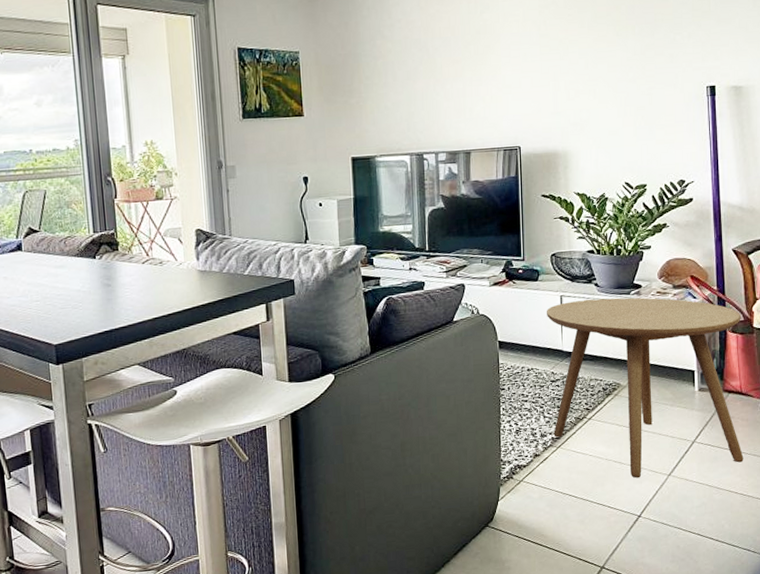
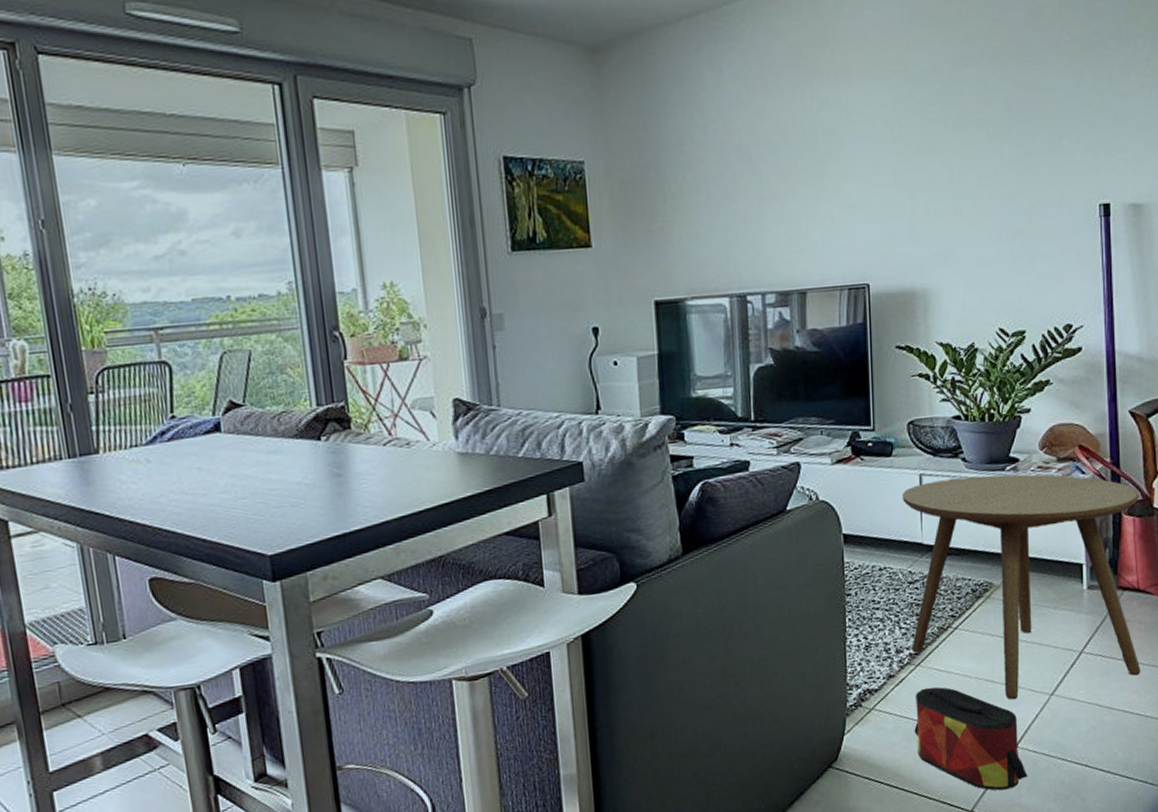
bag: none [555,465,650,552] -> present [914,687,1028,791]

